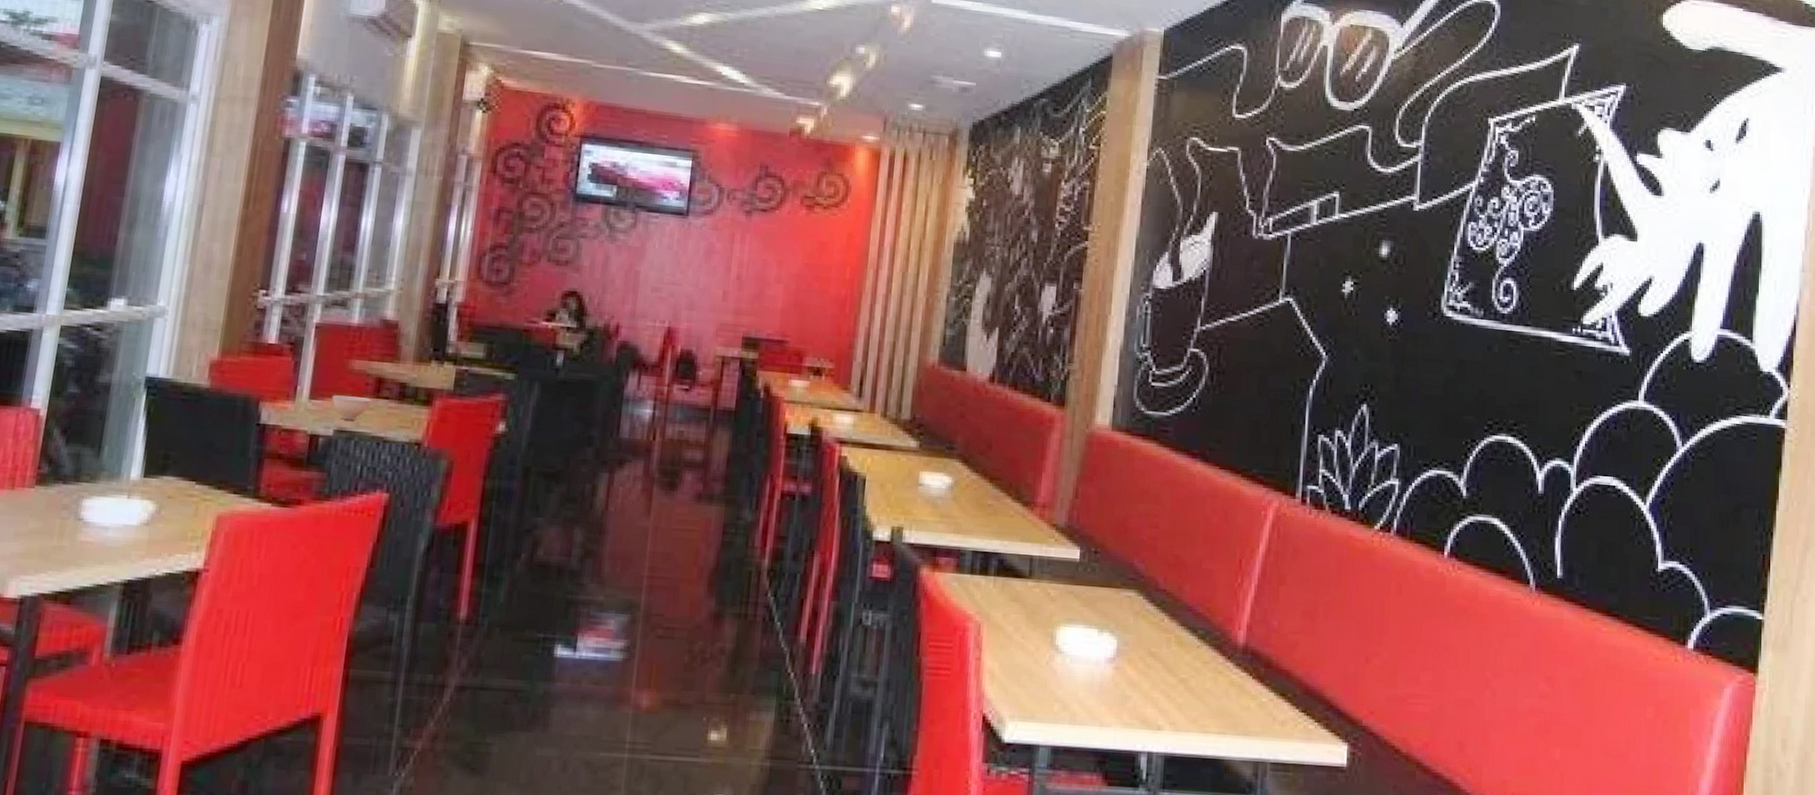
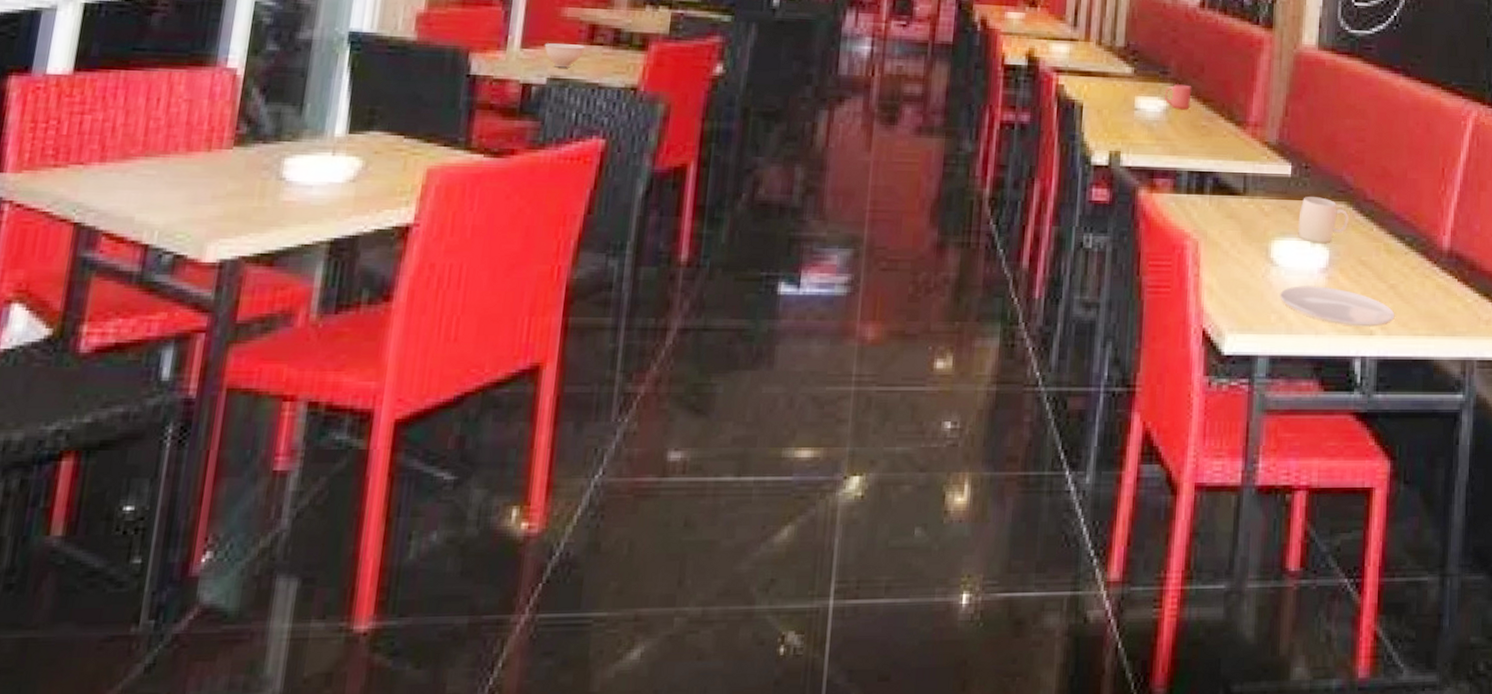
cup: none [949,459,979,488] -> present [1164,83,1192,110]
plate: none [1064,675,1185,722] -> present [1280,286,1395,327]
mug: none [1084,583,1139,633] -> present [1298,197,1349,244]

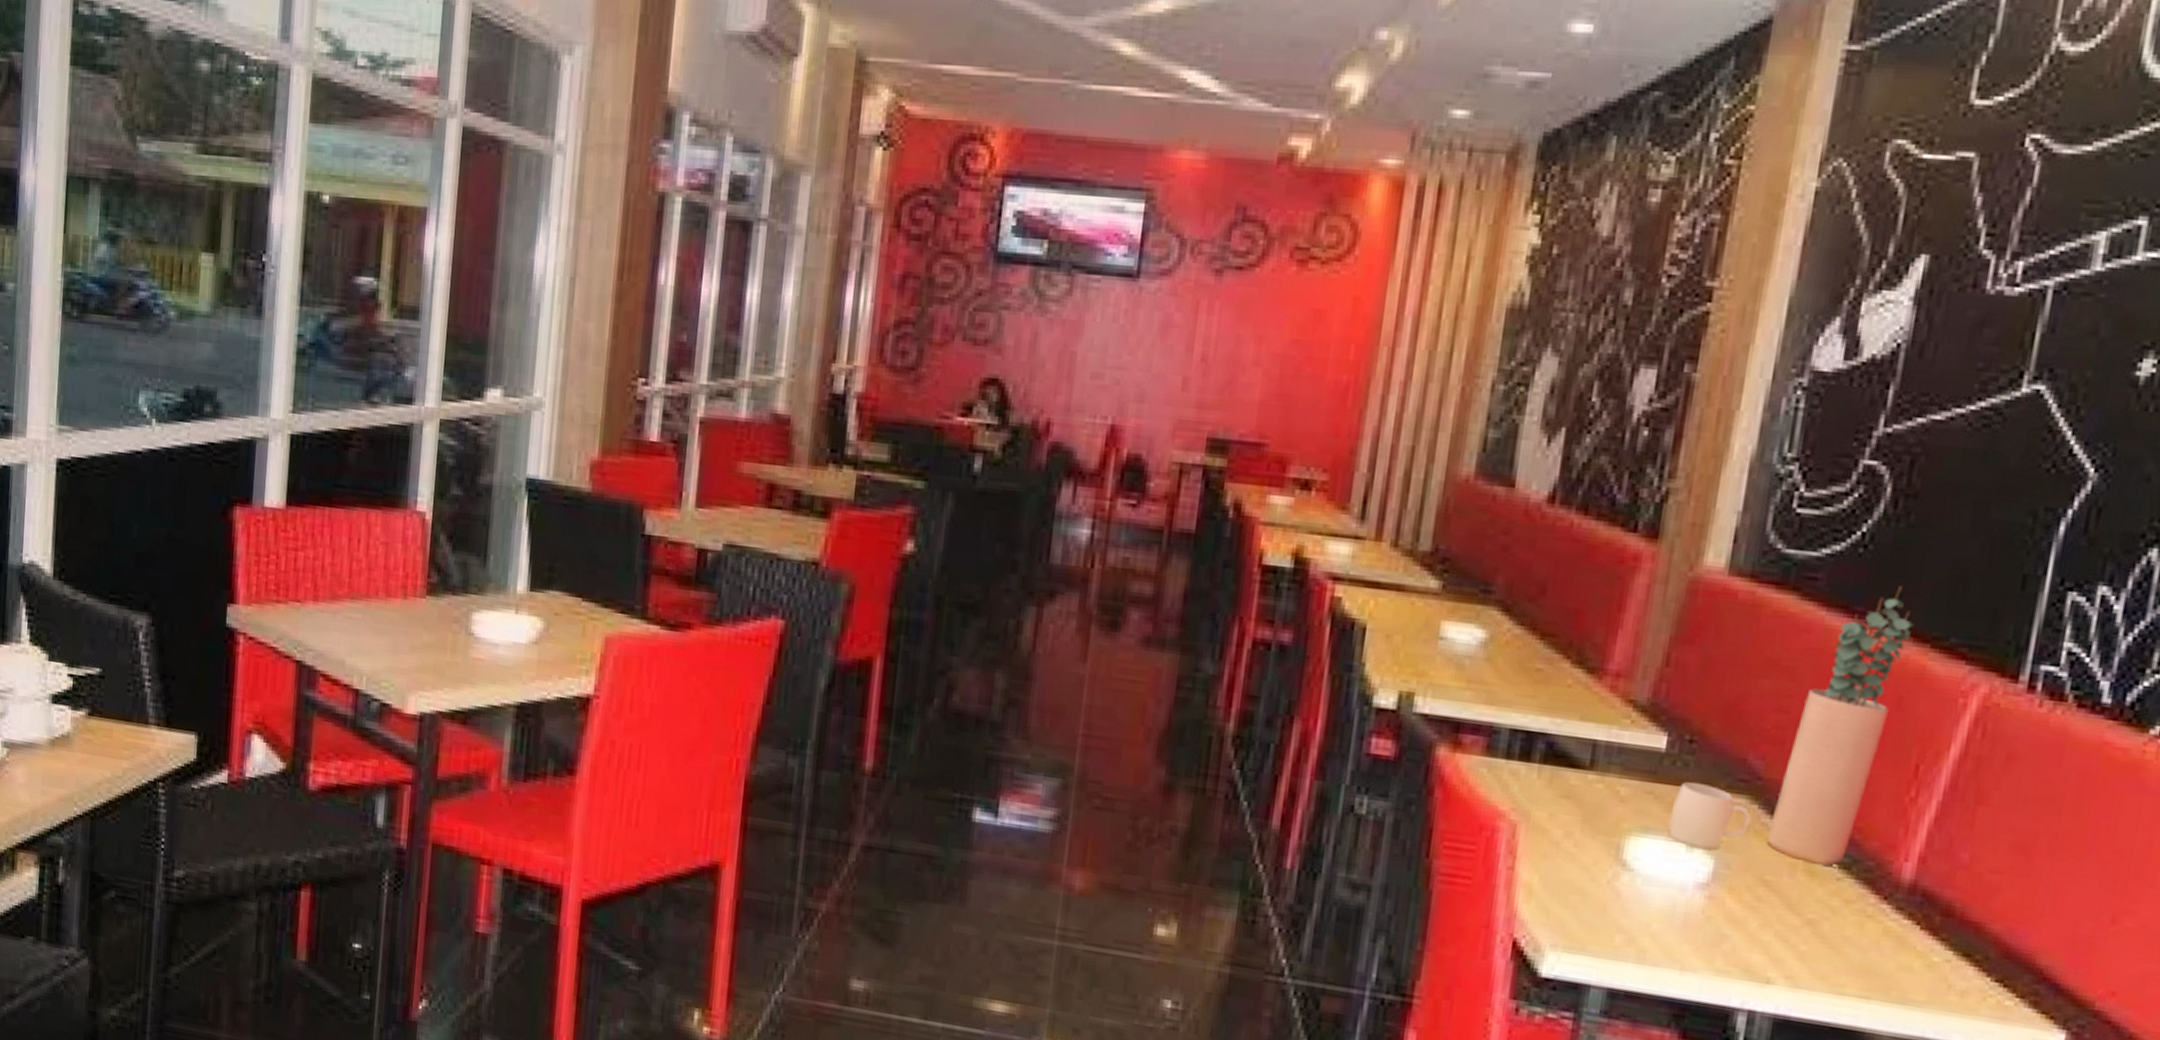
bowl: present [544,43,586,68] -> none [720,503,764,534]
cup: present [1164,83,1192,110] -> none [1483,607,1526,646]
plate: present [1280,286,1395,327] -> none [1631,902,1810,974]
vase: none [1360,49,1430,245] -> present [1766,584,1914,867]

